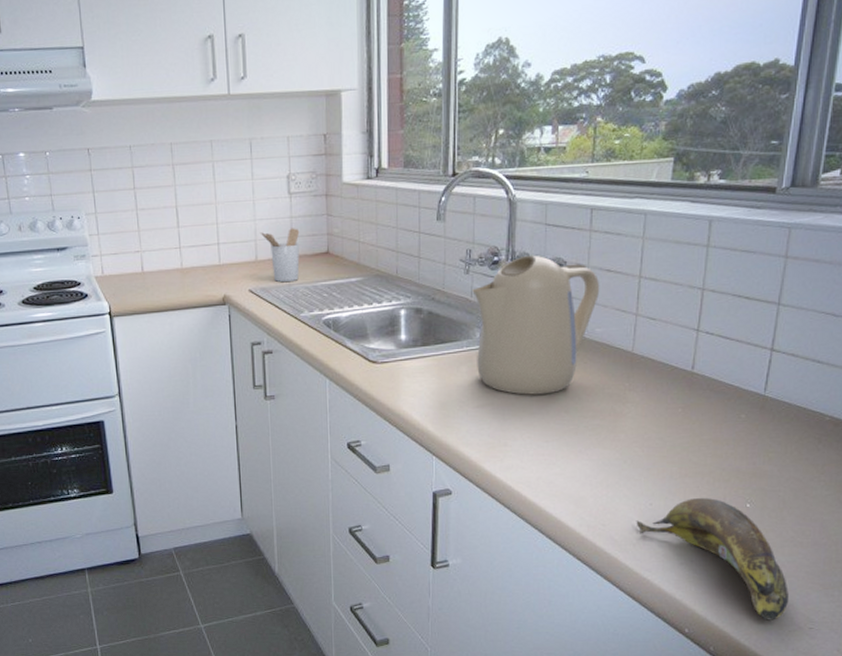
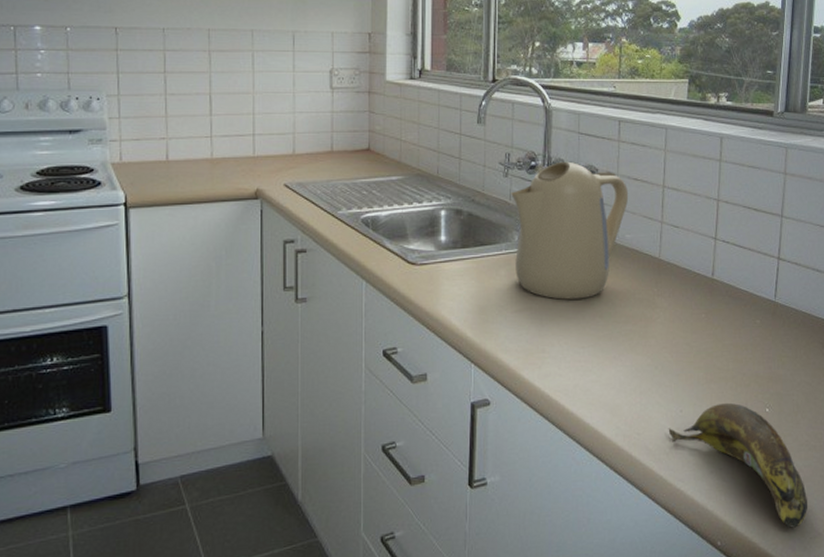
utensil holder: present [259,228,300,282] -> none [298,123,341,177]

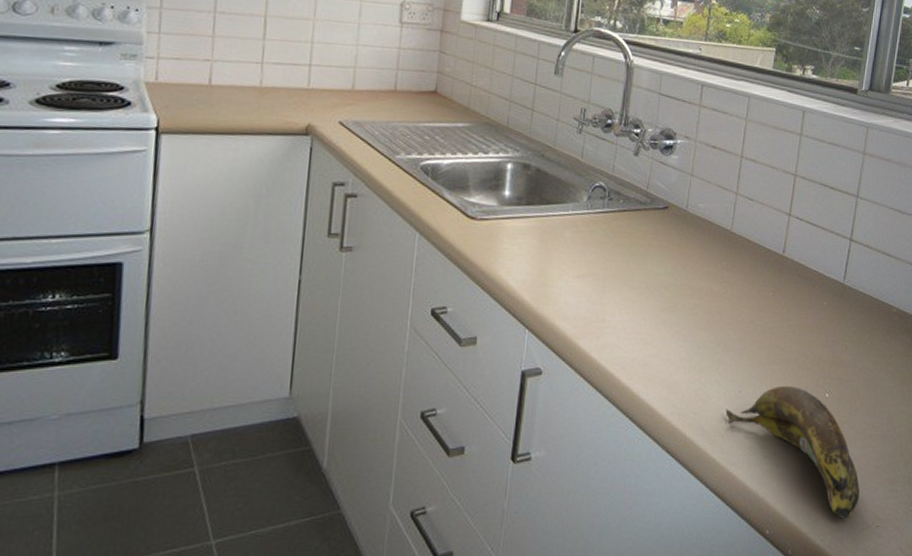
kettle: present [511,161,629,300] -> none [581,122,706,268]

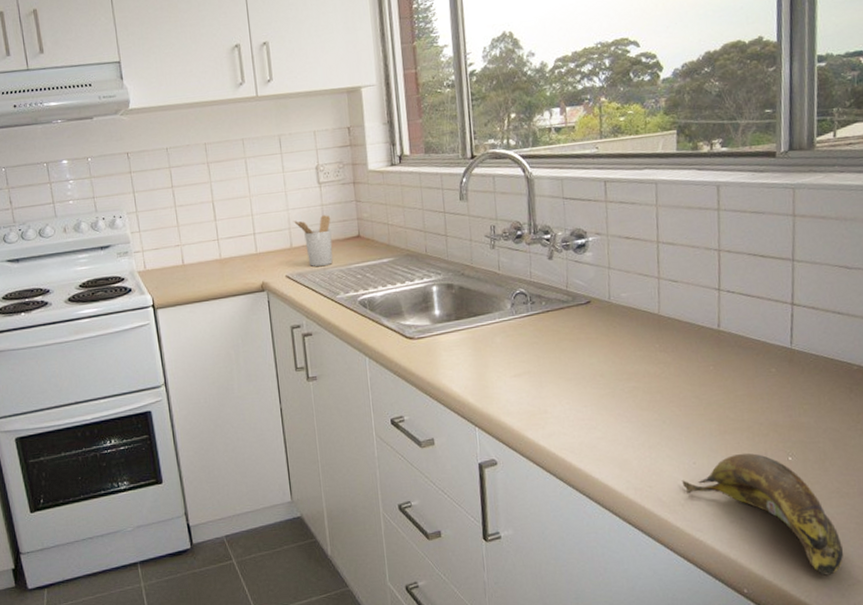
utensil holder: none [361,59,407,118] -> present [293,215,333,267]

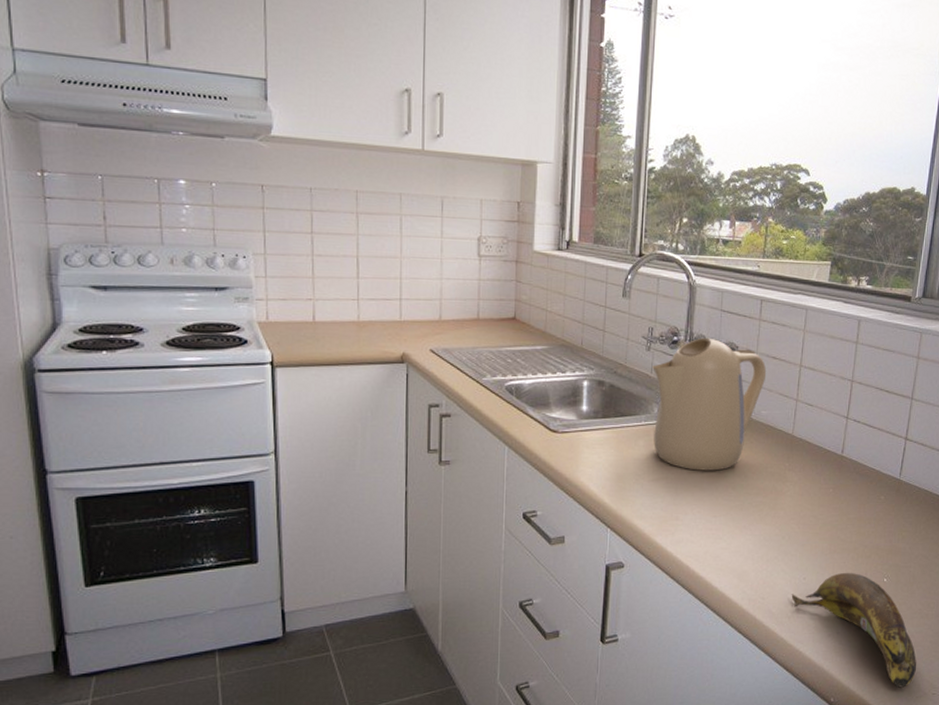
utensil holder: present [293,215,333,267] -> none [445,290,487,344]
kettle: none [499,227,621,362] -> present [652,337,767,471]

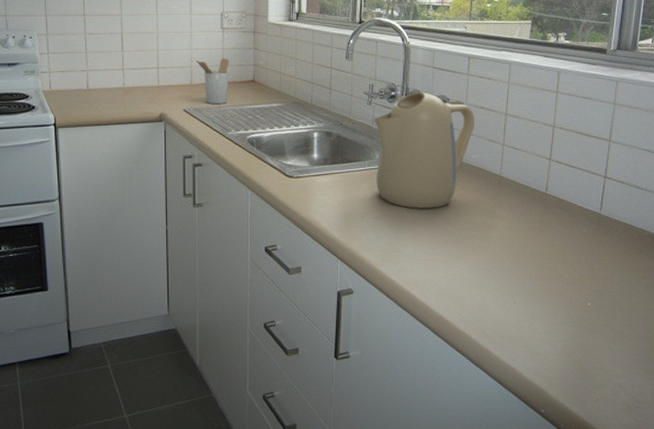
utensil holder: none [445,290,487,344] -> present [195,58,230,104]
banana: present [791,572,917,688] -> none [503,297,621,401]

